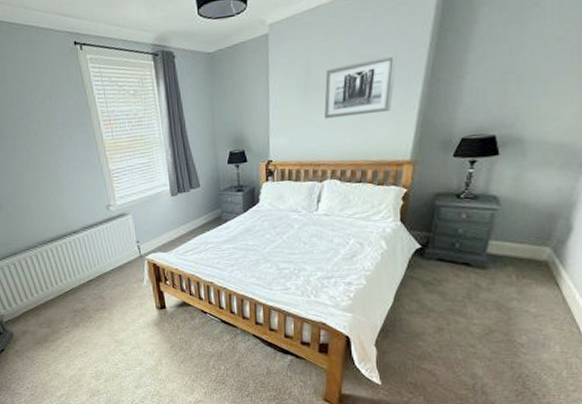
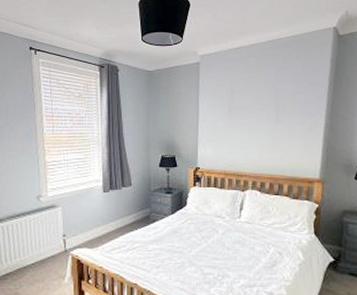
wall art: present [324,54,396,119] -> none [246,91,304,136]

